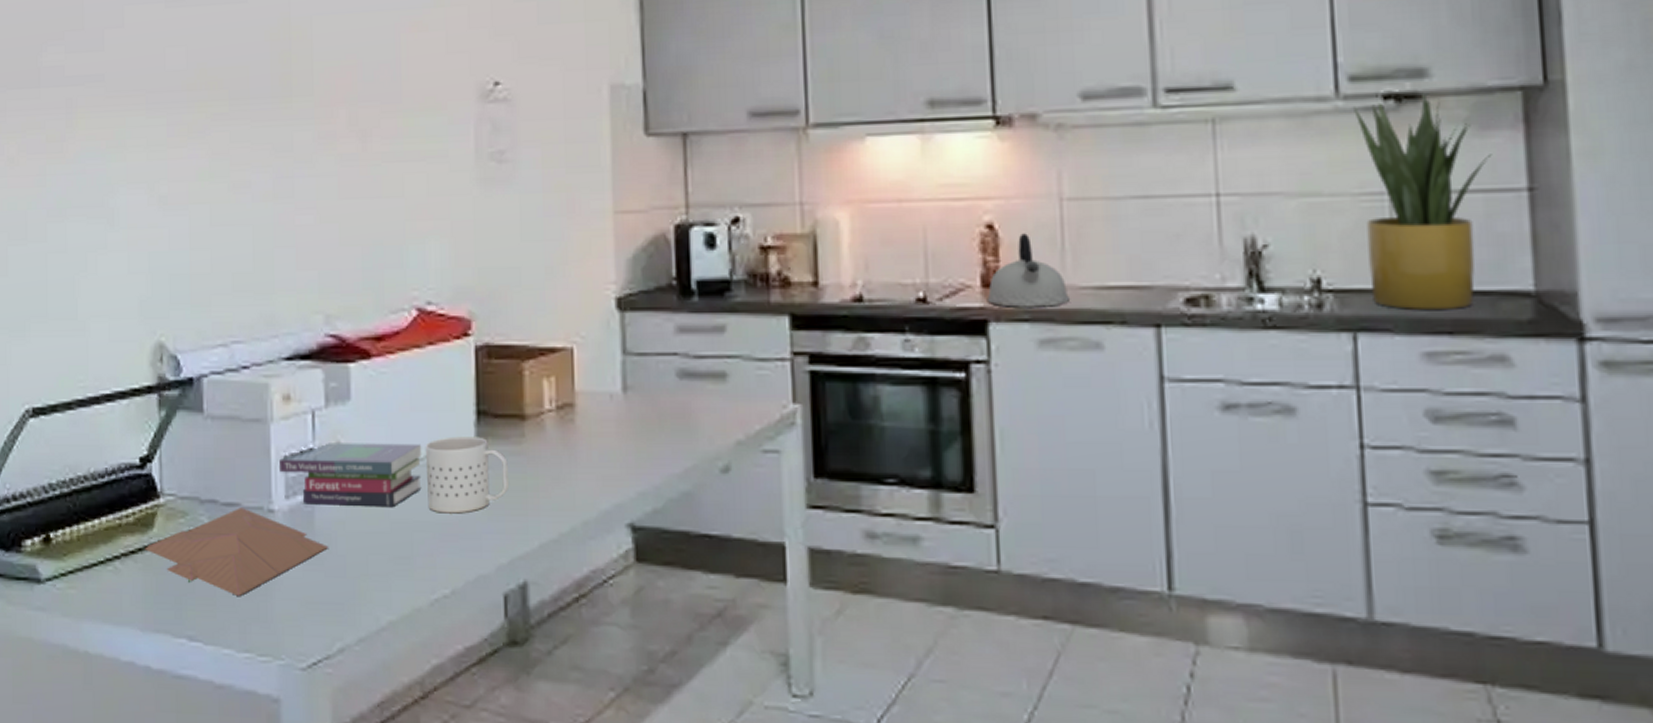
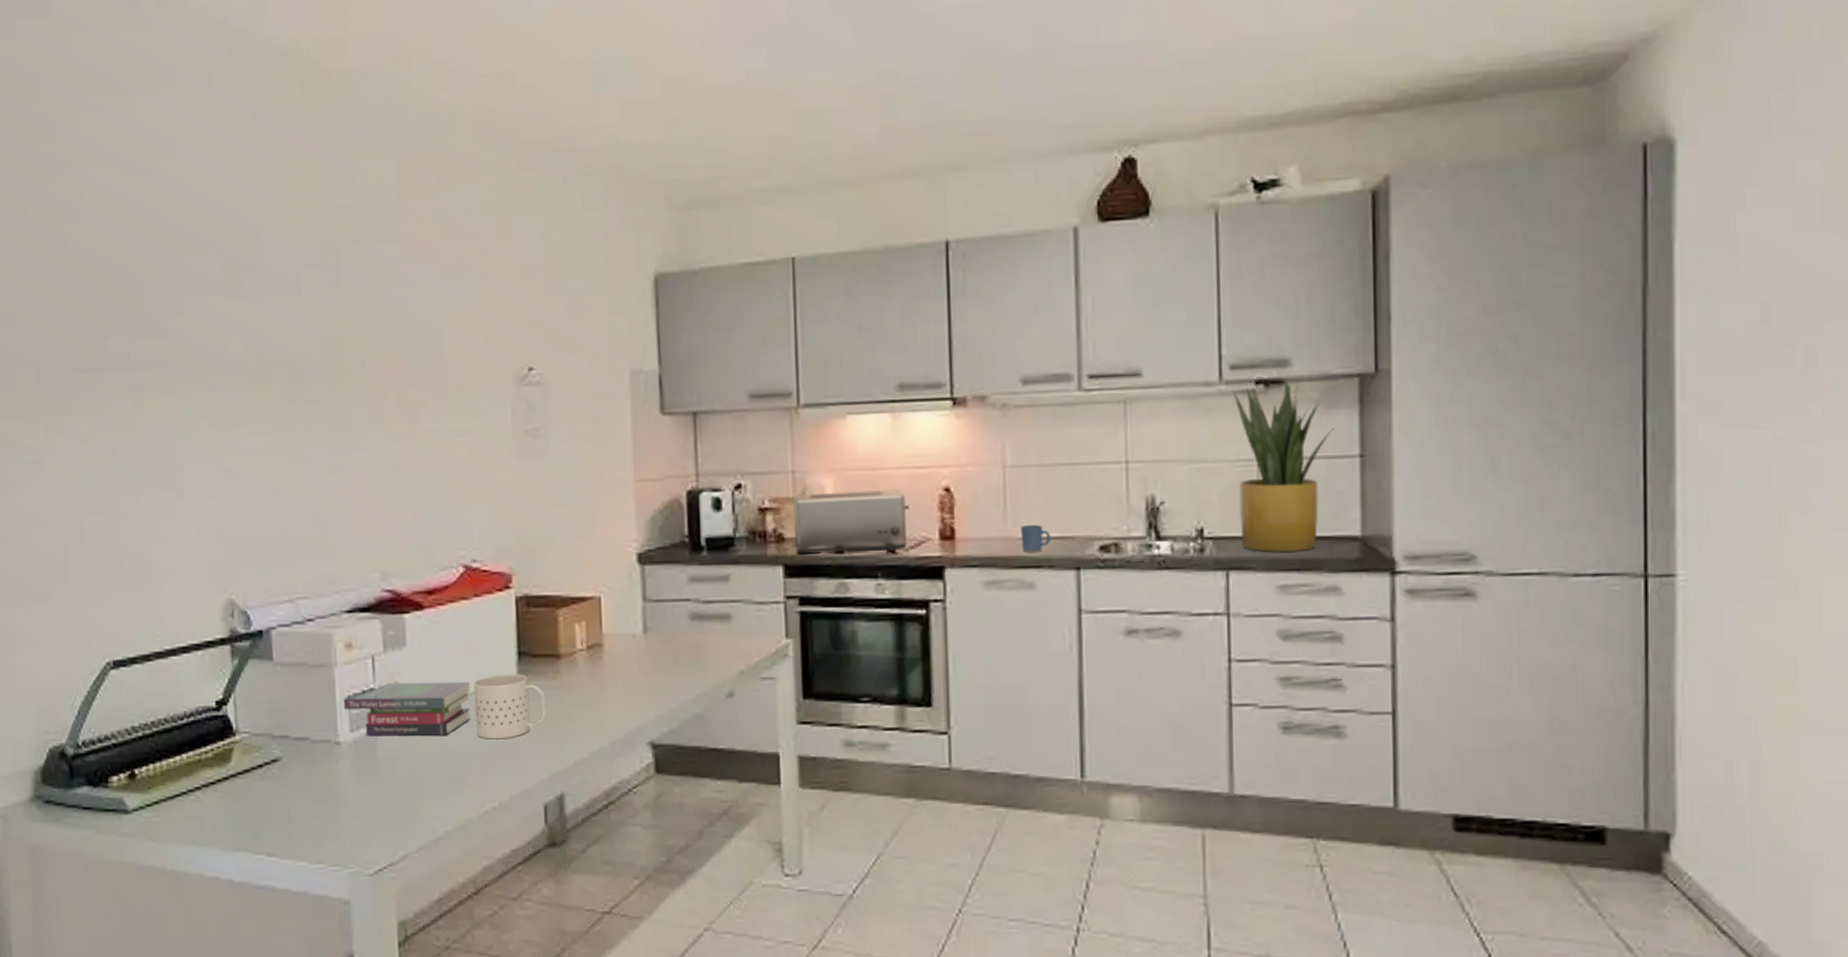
papers: present [145,508,328,597] -> none [223,741,389,817]
toaster: none [800,225,944,302] -> present [792,489,910,554]
kettle: present [986,233,1069,307] -> none [943,495,1009,556]
mug: none [1084,270,1122,306] -> present [1021,524,1050,554]

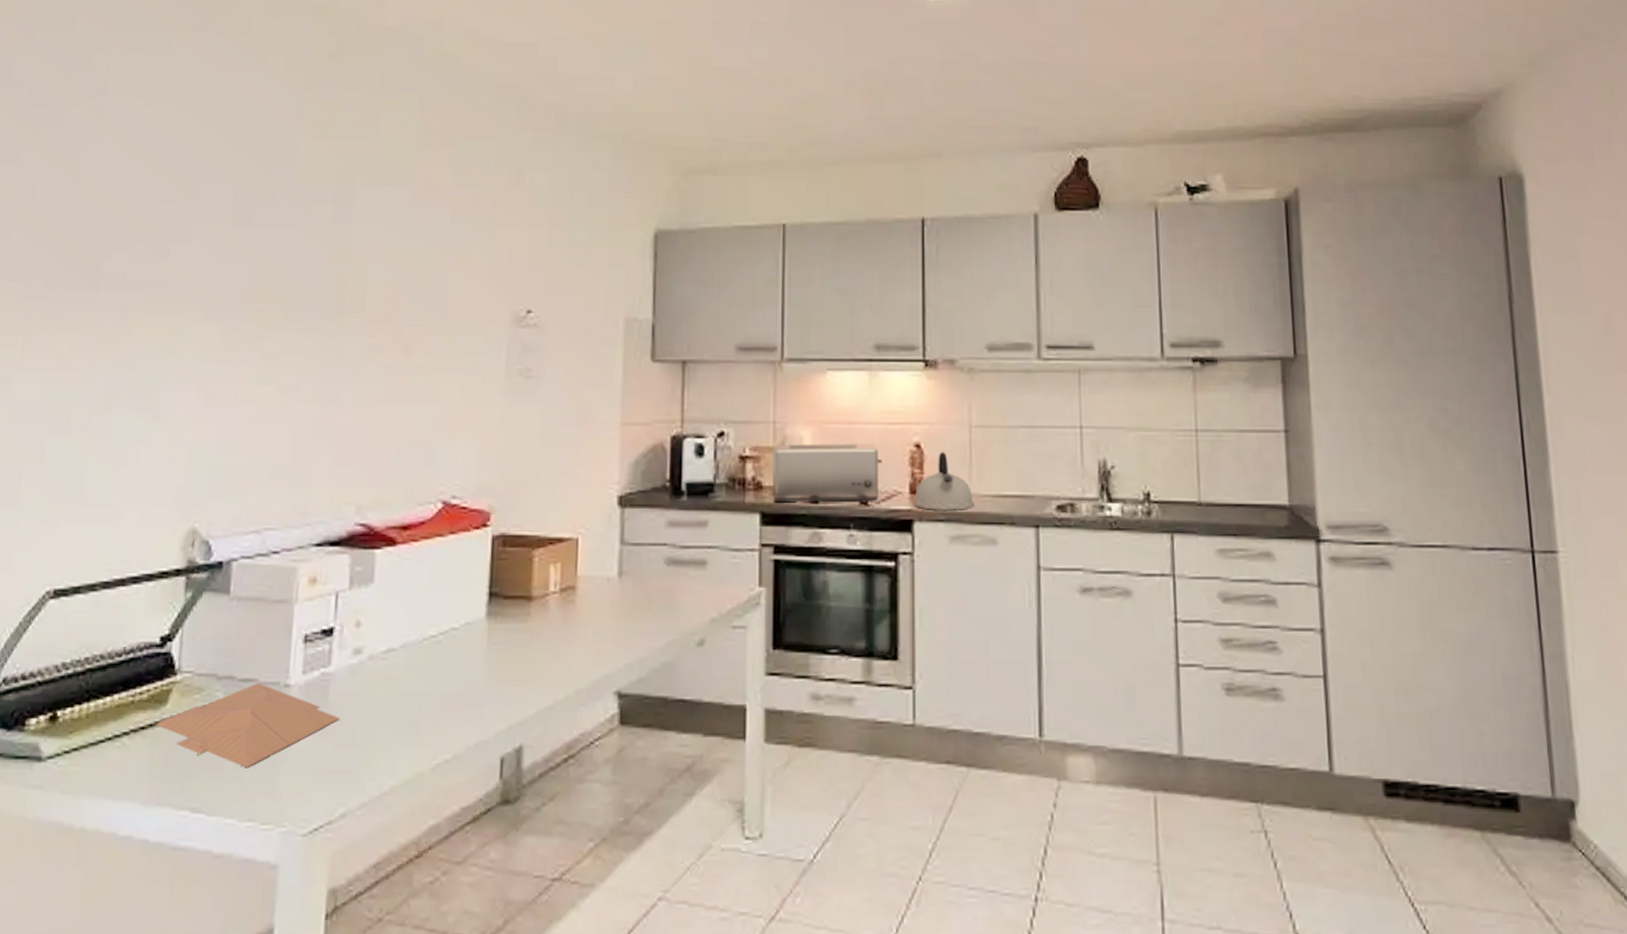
papers: none [223,741,389,817] -> present [156,683,339,768]
books: present [343,681,471,737] -> none [298,622,437,681]
mug: present [473,674,547,740] -> none [437,615,513,685]
kettle: none [943,495,1009,556] -> present [913,452,974,510]
mug: present [1021,524,1050,554] -> none [985,482,1012,511]
planter: present [1233,378,1335,553] -> none [1173,358,1262,518]

